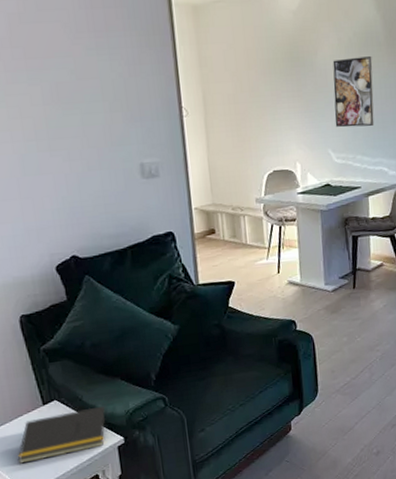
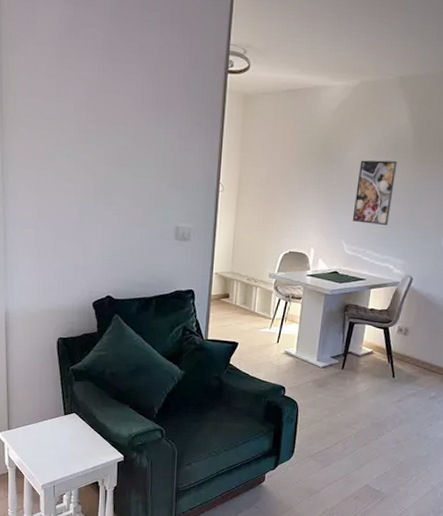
notepad: present [17,406,106,464] -> none [37,425,113,460]

